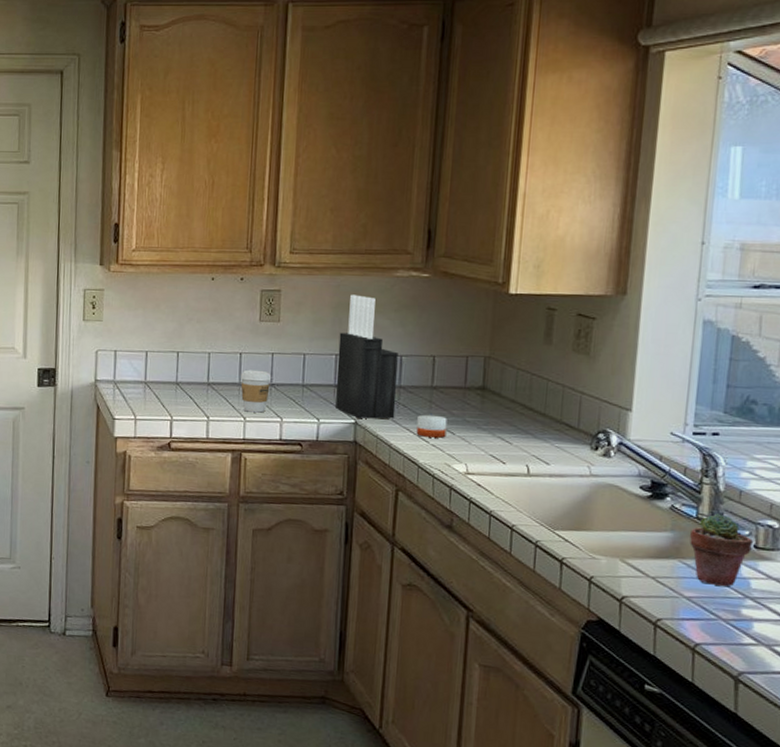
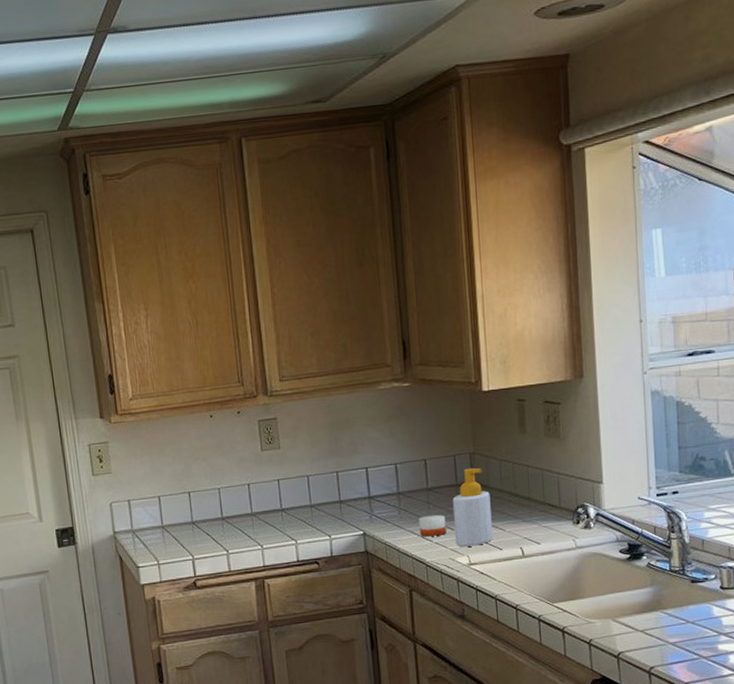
coffee cup: present [240,369,272,413] -> none [252,497,281,540]
knife block: present [335,294,398,419] -> none [337,412,399,529]
soap bottle: none [455,372,501,455] -> present [452,468,493,547]
potted succulent: present [690,513,754,586] -> none [667,563,720,628]

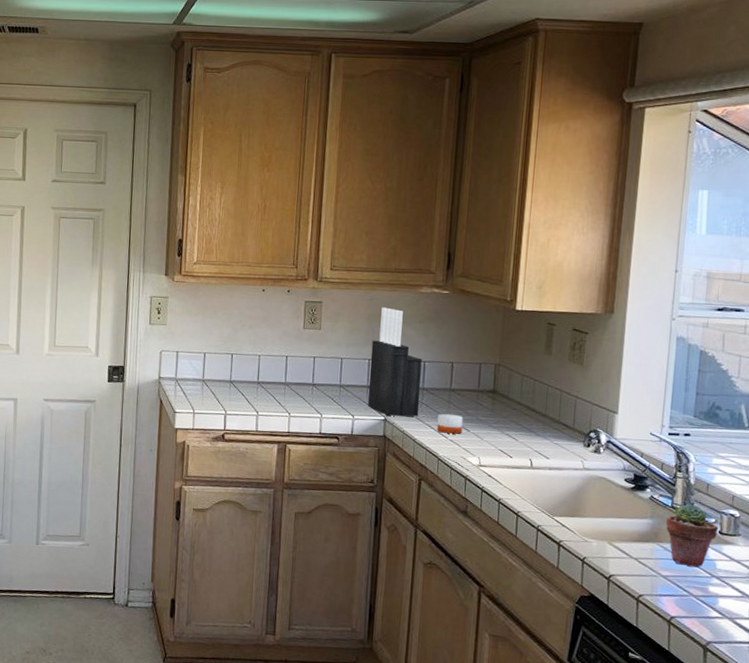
knife block: none [337,412,399,529] -> present [368,307,422,417]
soap bottle: present [452,468,493,547] -> none [469,377,509,450]
potted succulent: none [667,563,720,628] -> present [666,503,719,567]

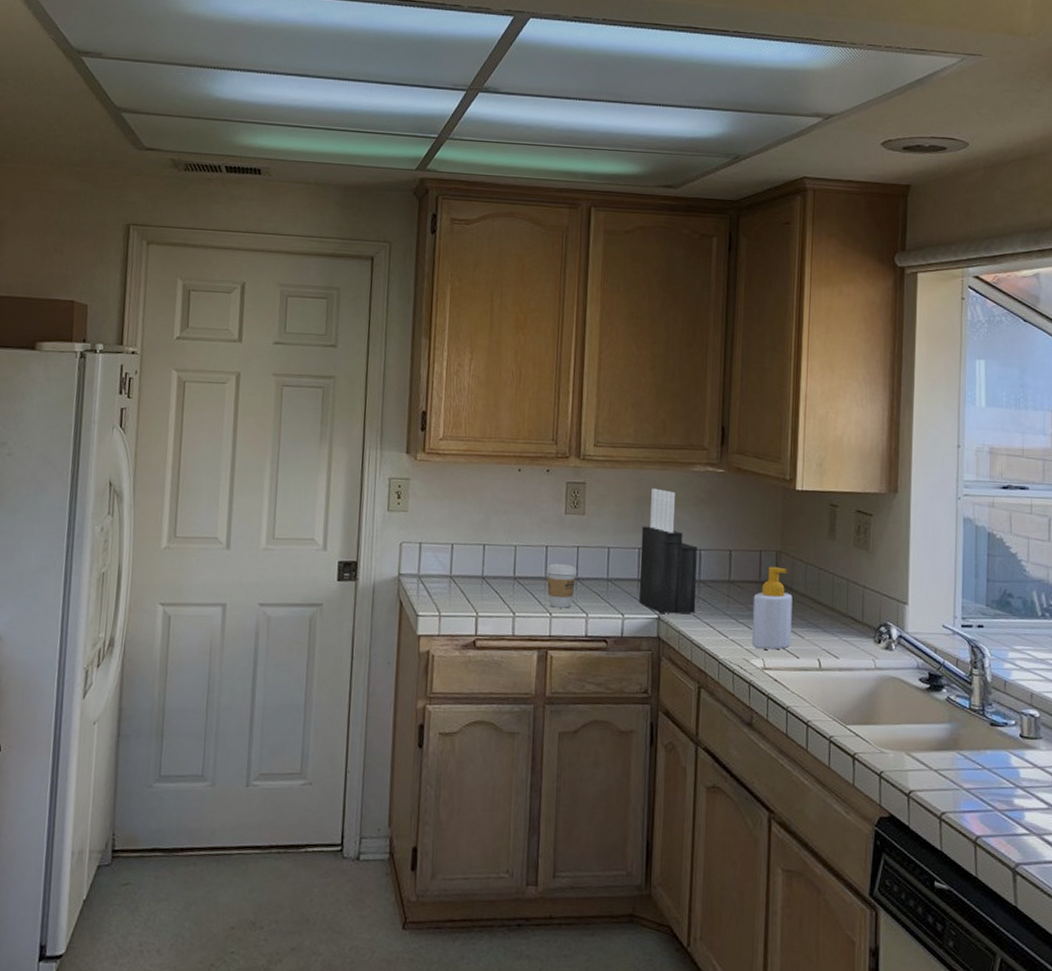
coffee cup: none [286,371,314,409] -> present [546,563,578,608]
candle: present [437,413,463,434] -> none [716,609,744,633]
soap bottle: none [469,377,509,450] -> present [752,566,793,650]
potted succulent: present [666,503,719,567] -> none [965,704,1020,776]

